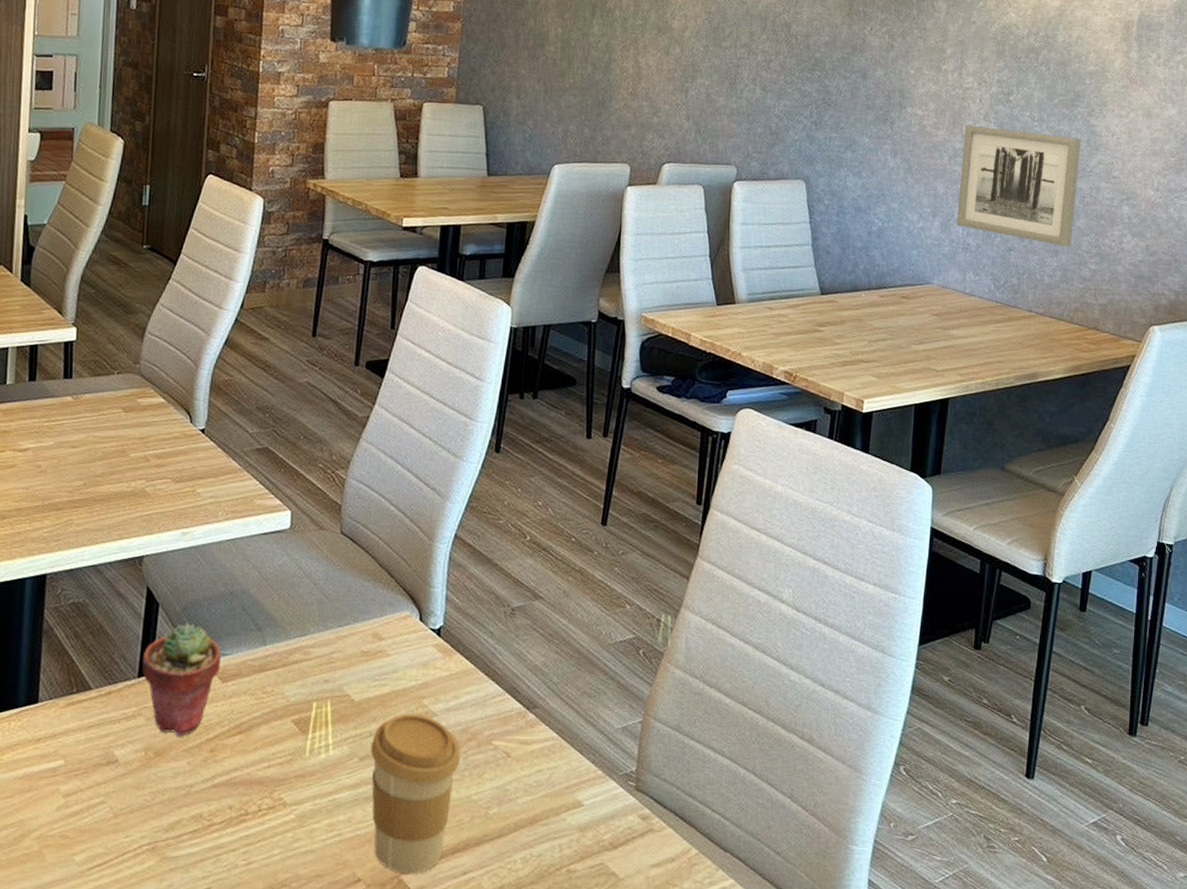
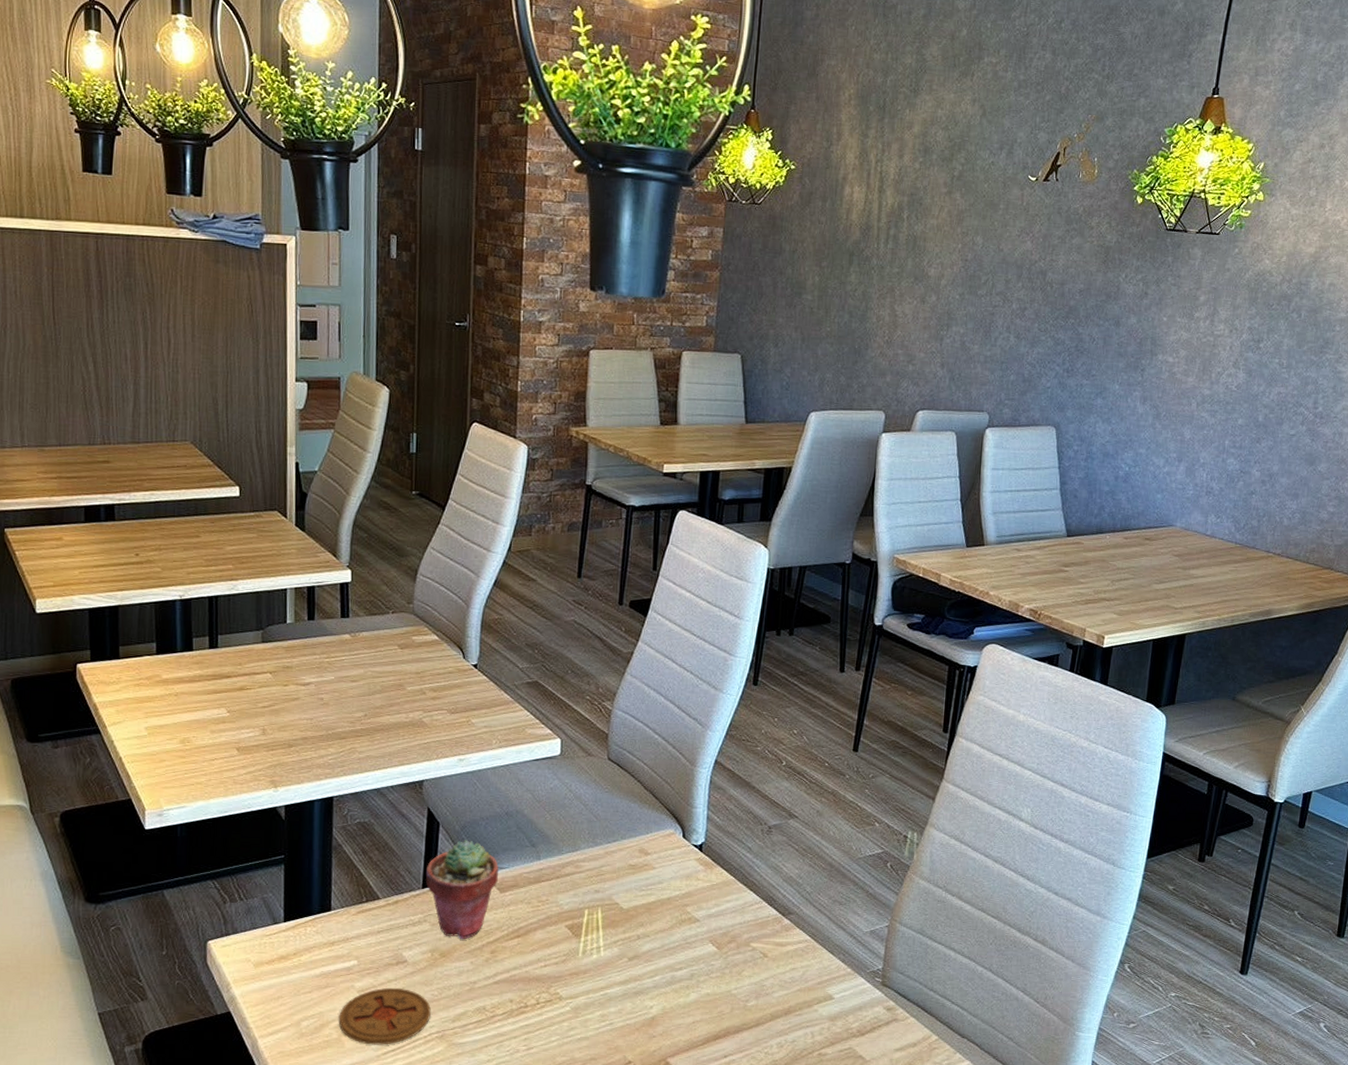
coaster: none [40,791,142,859] -> present [338,987,431,1045]
coffee cup: present [370,714,460,874] -> none [638,920,721,1057]
wall art: present [956,125,1081,247] -> none [1201,372,1328,490]

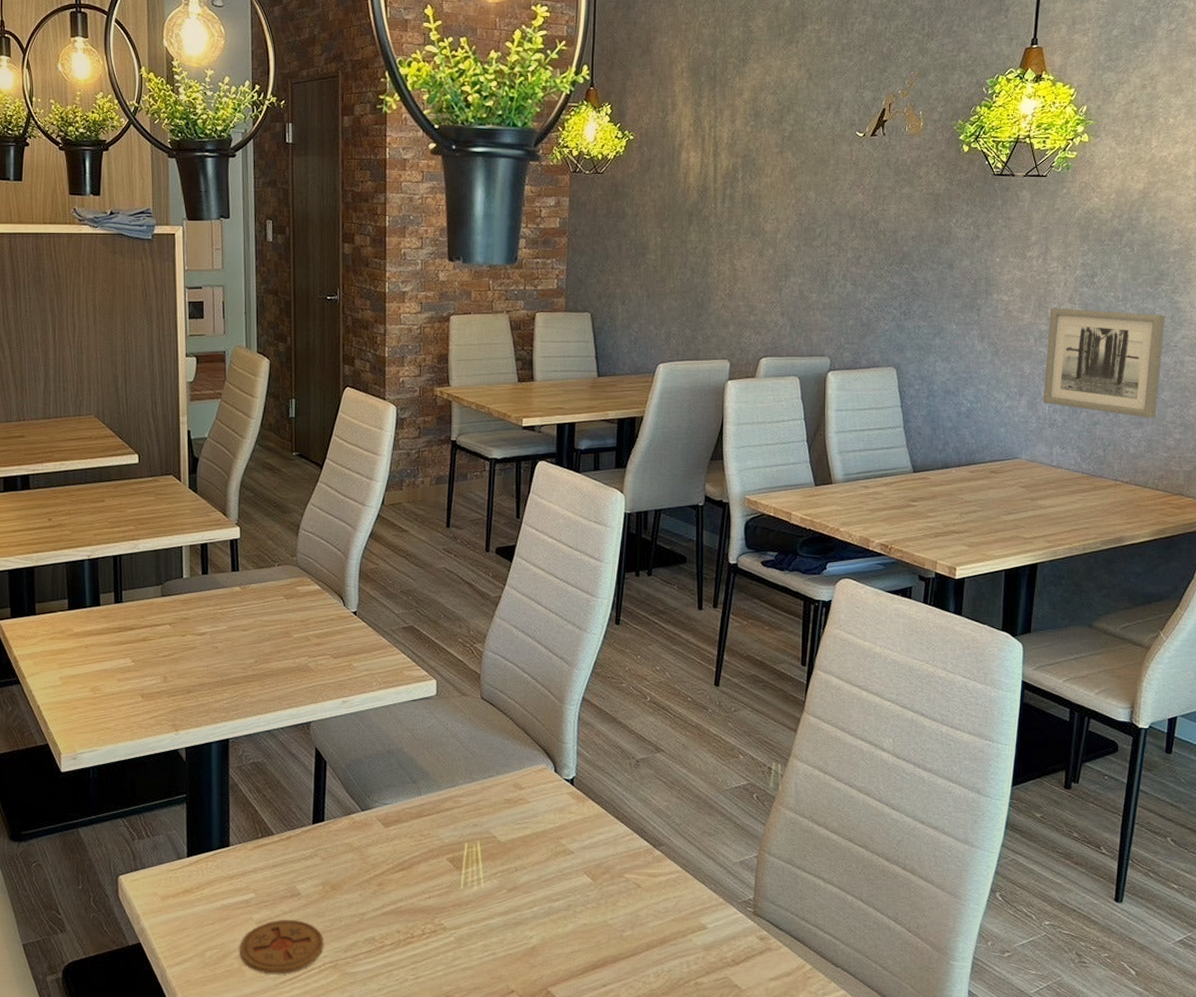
potted succulent: present [425,840,498,940] -> none [315,777,382,873]
wall art: none [1201,372,1328,490] -> present [1042,308,1165,418]

